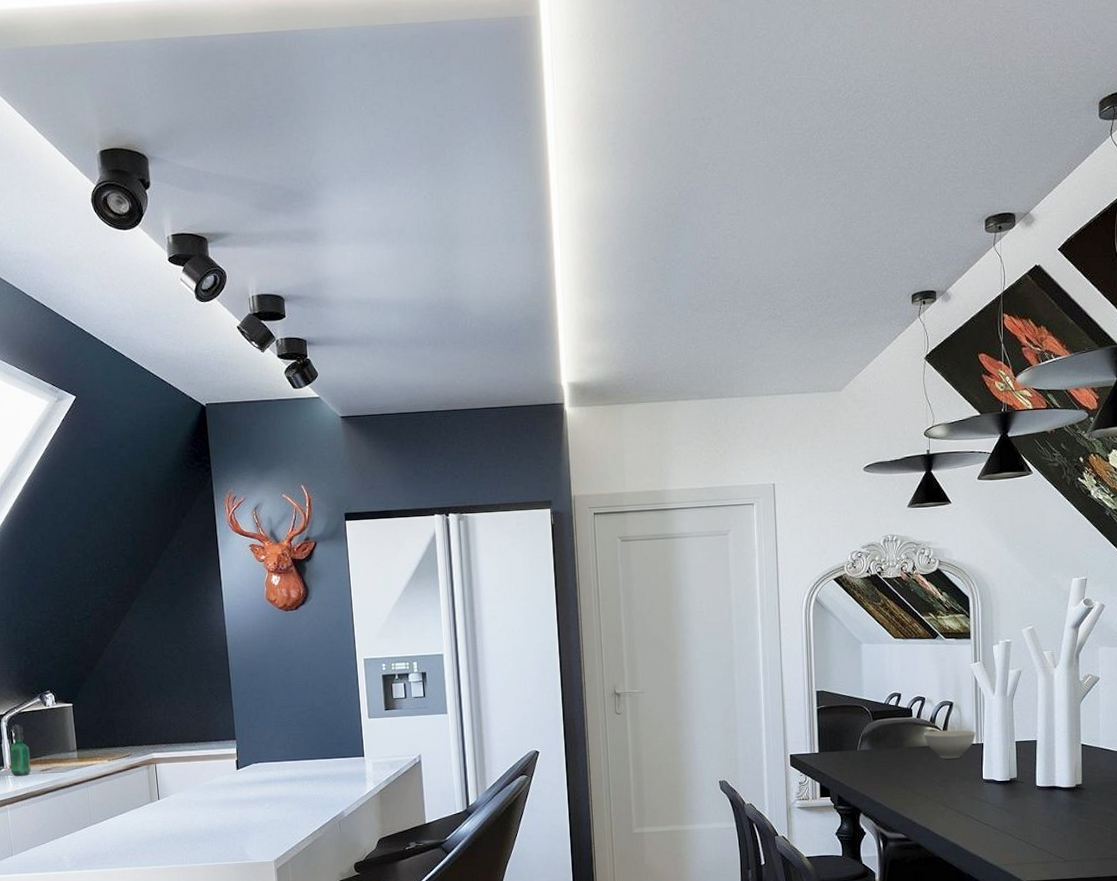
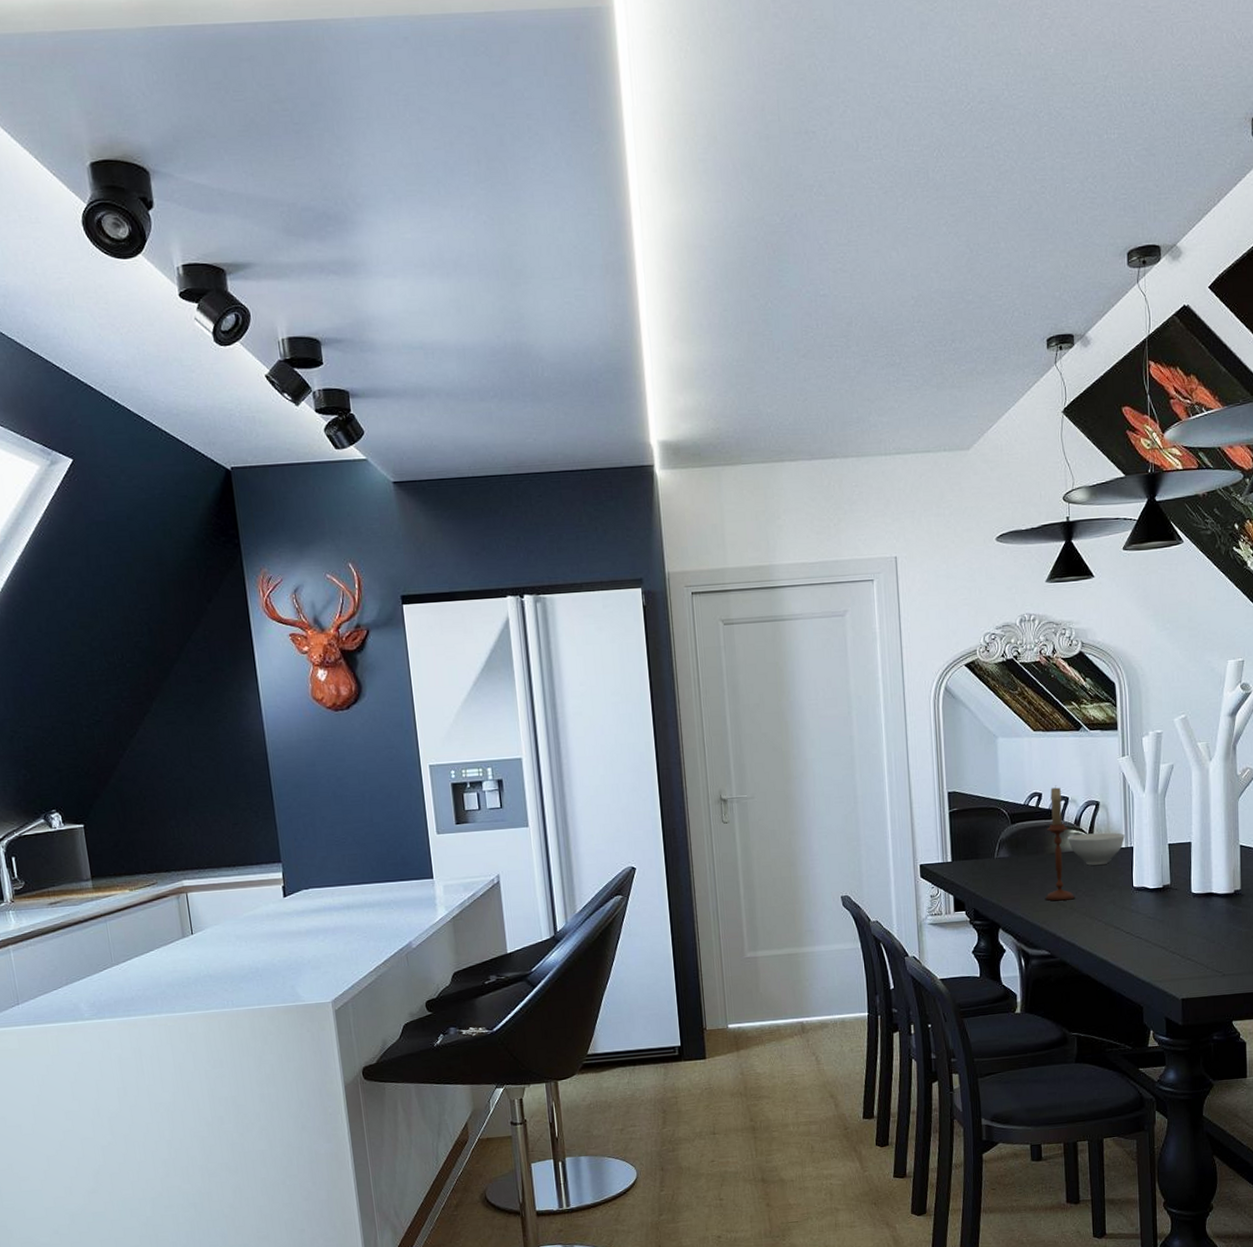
soap dispenser: present [9,723,31,776] -> none [8,849,37,911]
candlestick: none [902,687,930,790] -> present [1044,785,1076,901]

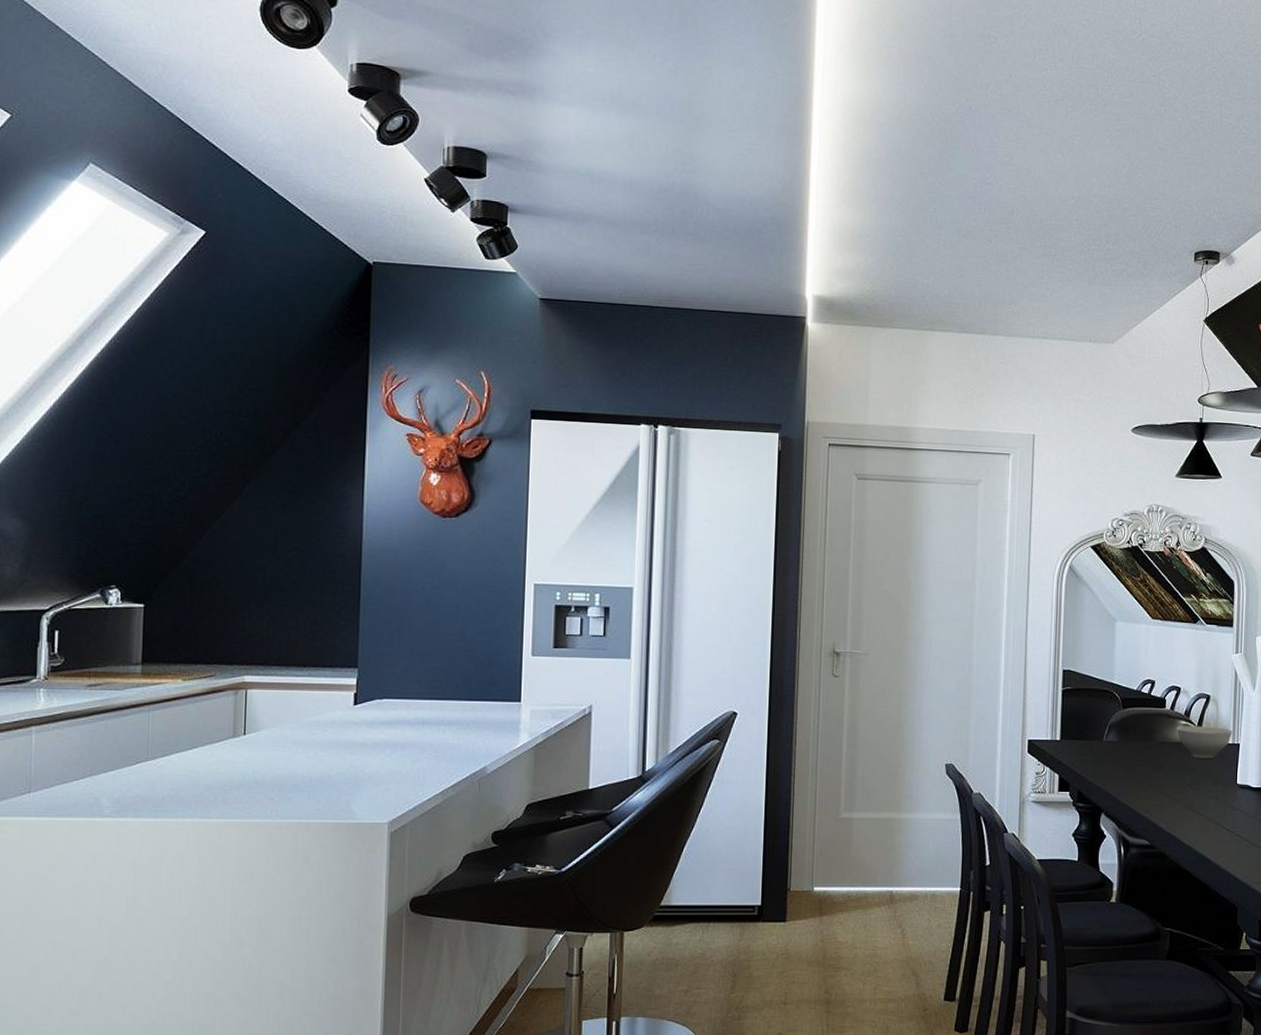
candlestick: present [1044,785,1076,901] -> none [1149,674,1180,791]

